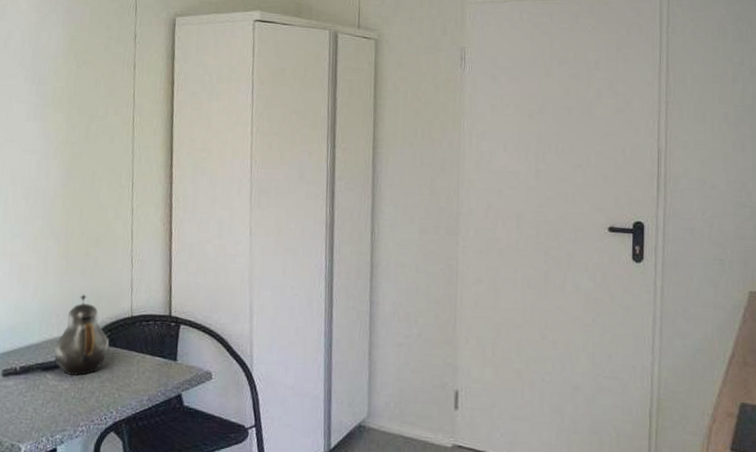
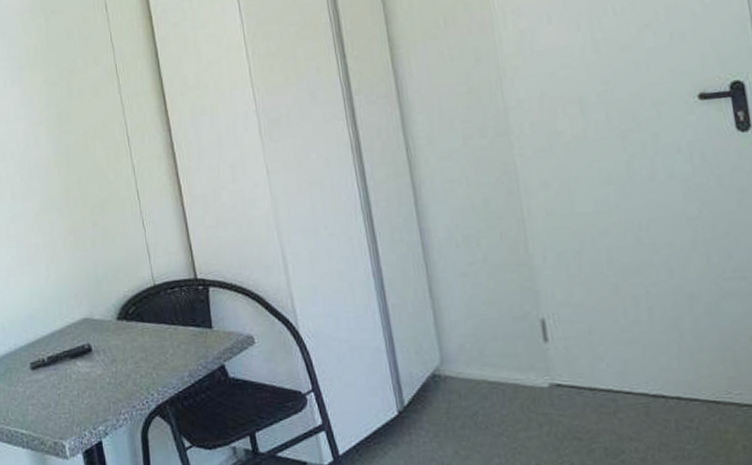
teapot: present [54,294,110,376] -> none [79,268,138,359]

